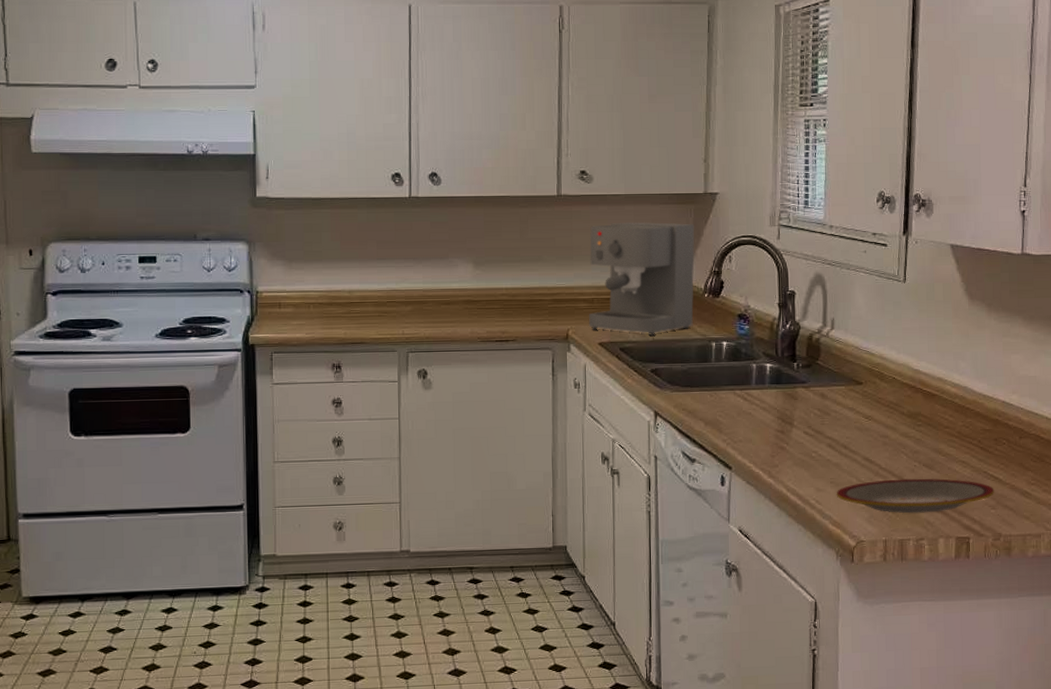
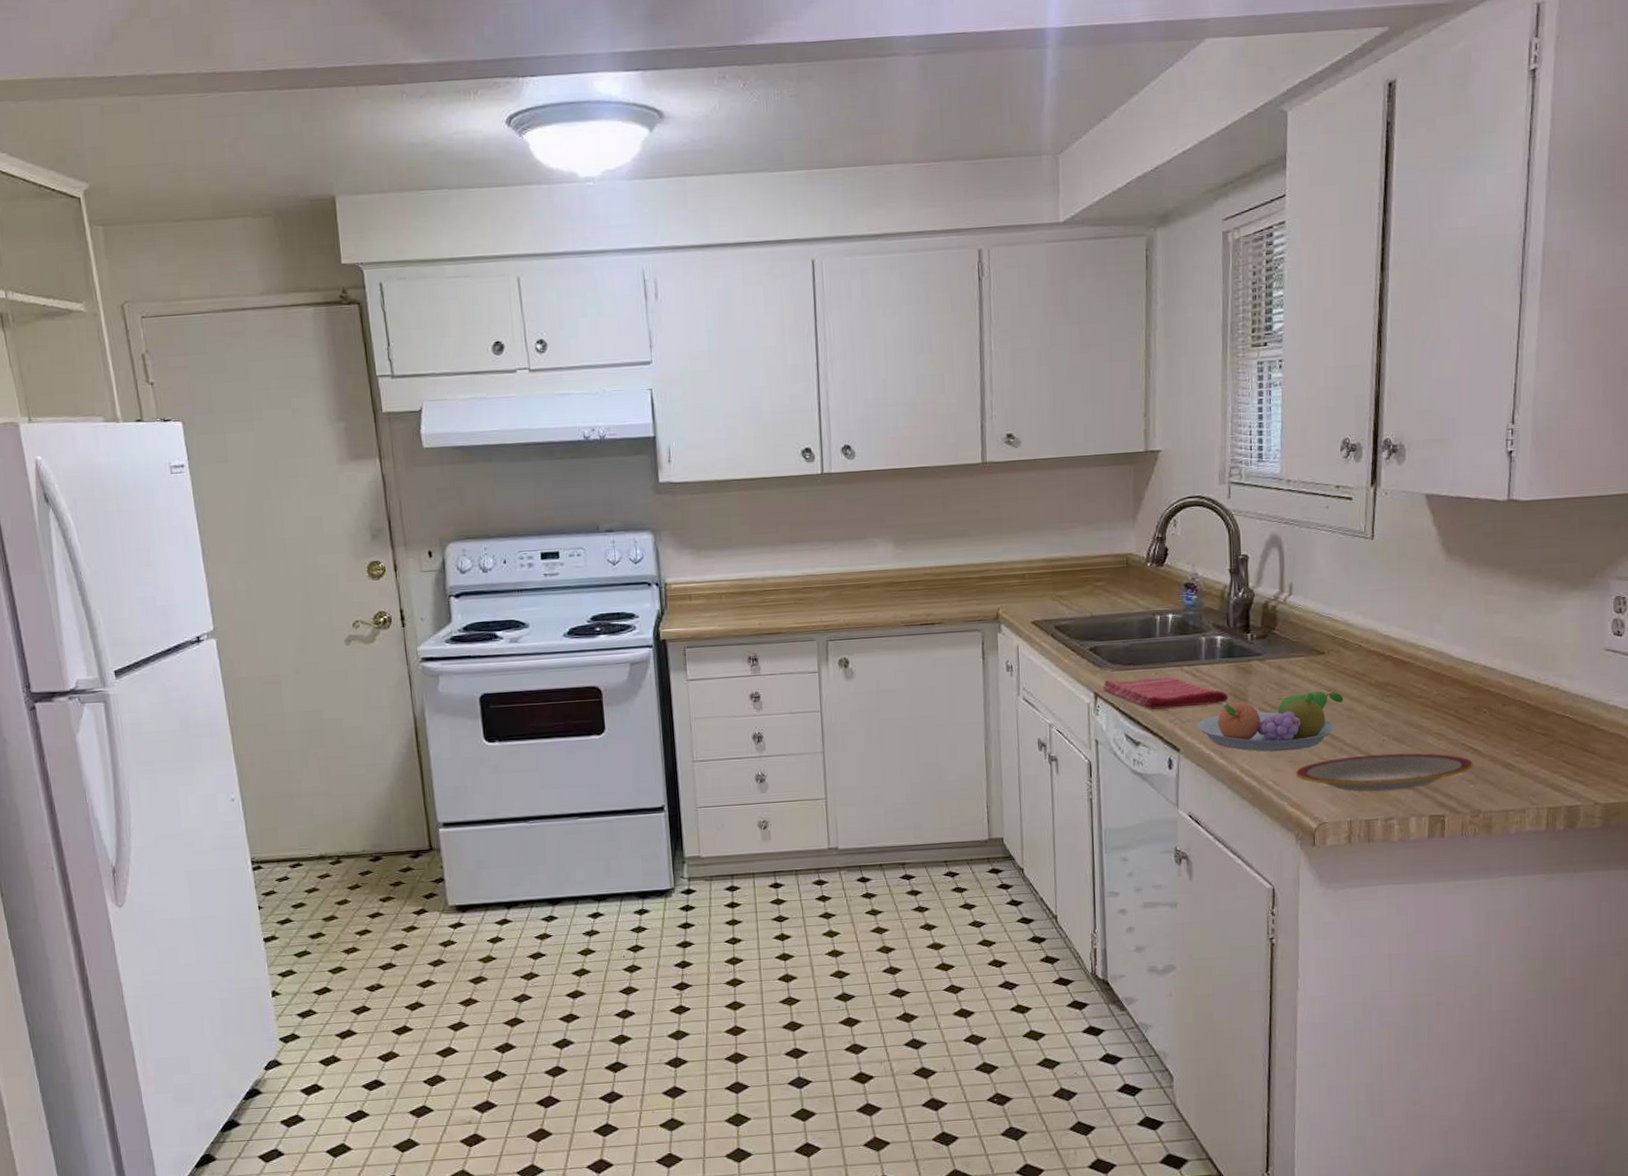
coffee maker: present [588,222,695,336] -> none [1019,486,1135,611]
dish towel: none [662,399,776,429] -> present [1103,677,1228,710]
fruit bowl: none [748,418,880,473] -> present [1197,691,1344,752]

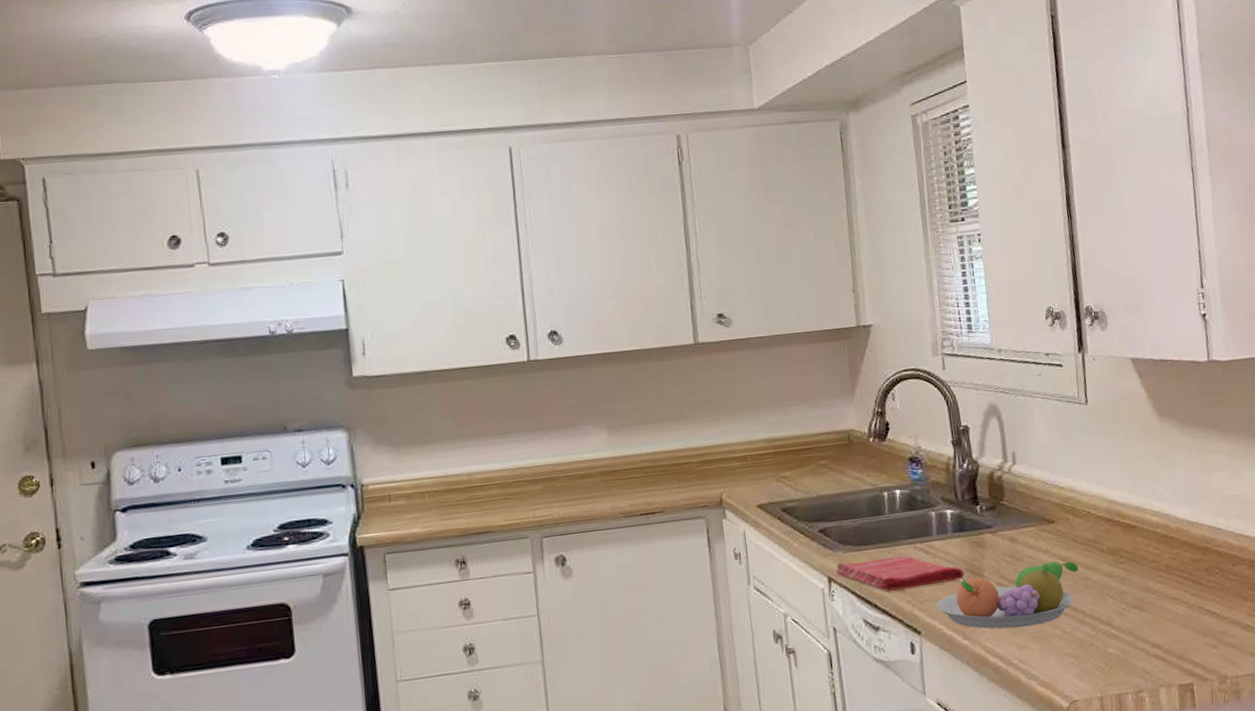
plate: present [1295,753,1473,792] -> none [1040,619,1214,665]

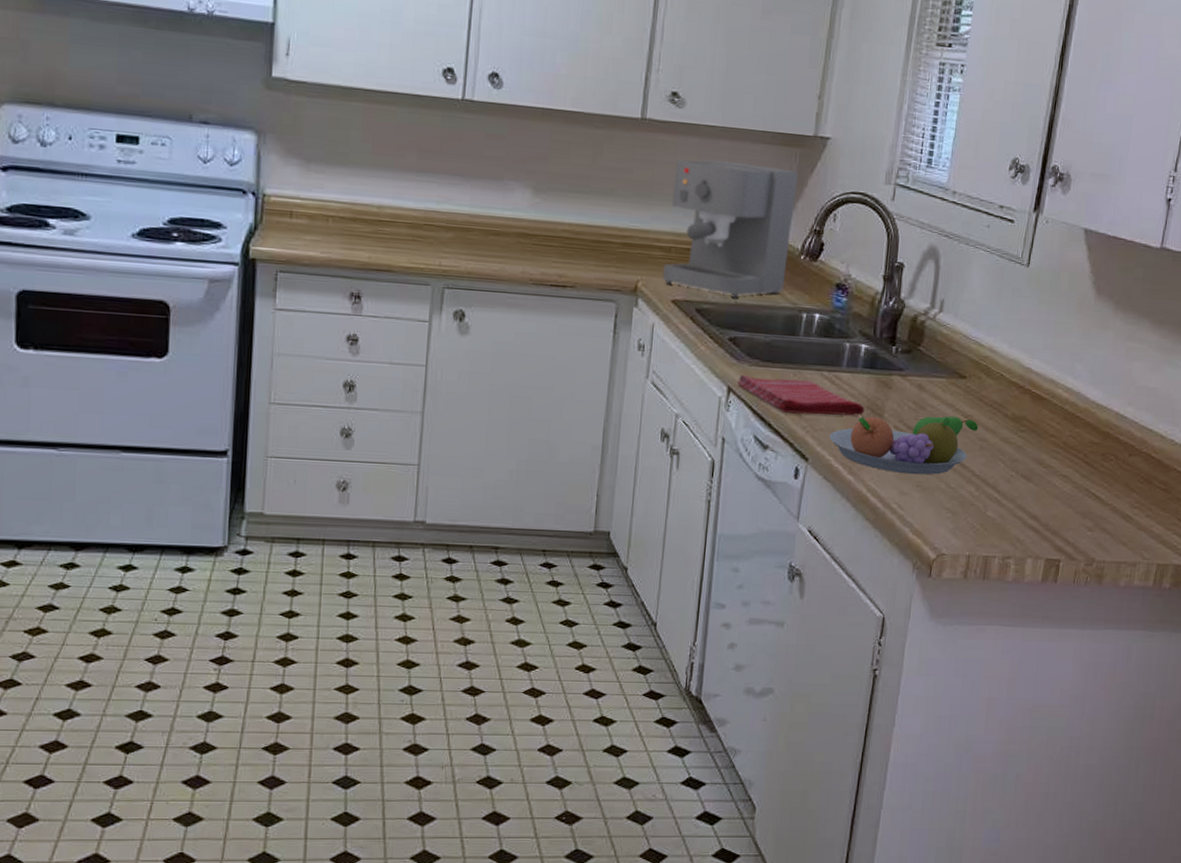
coffee maker: none [734,362,860,492] -> present [662,159,799,298]

